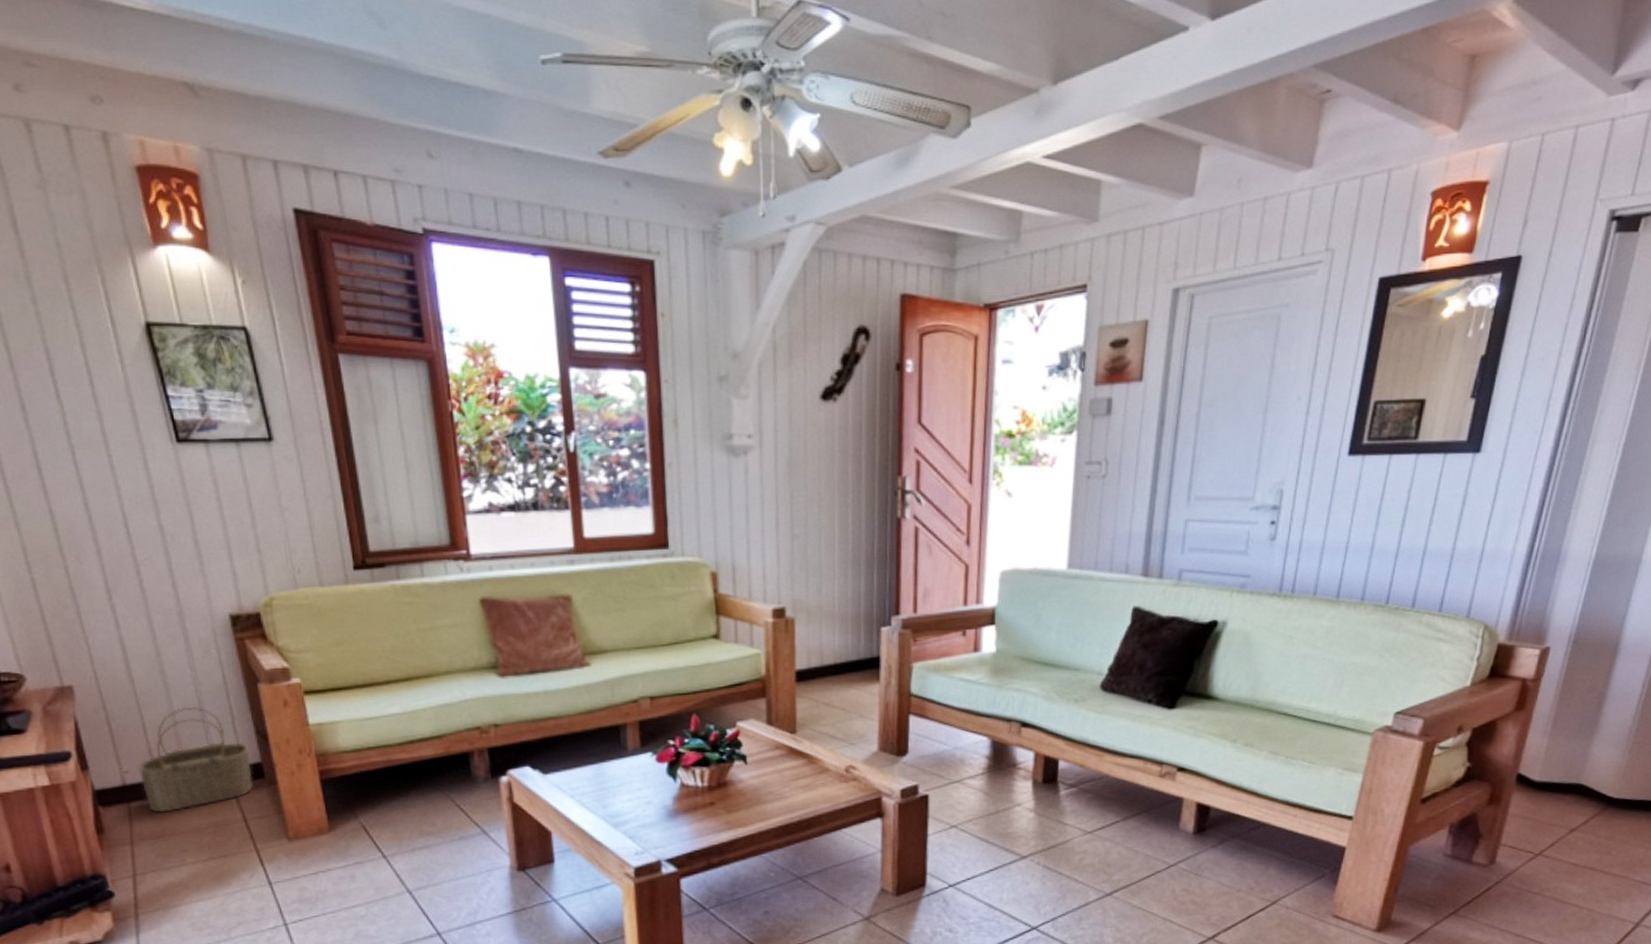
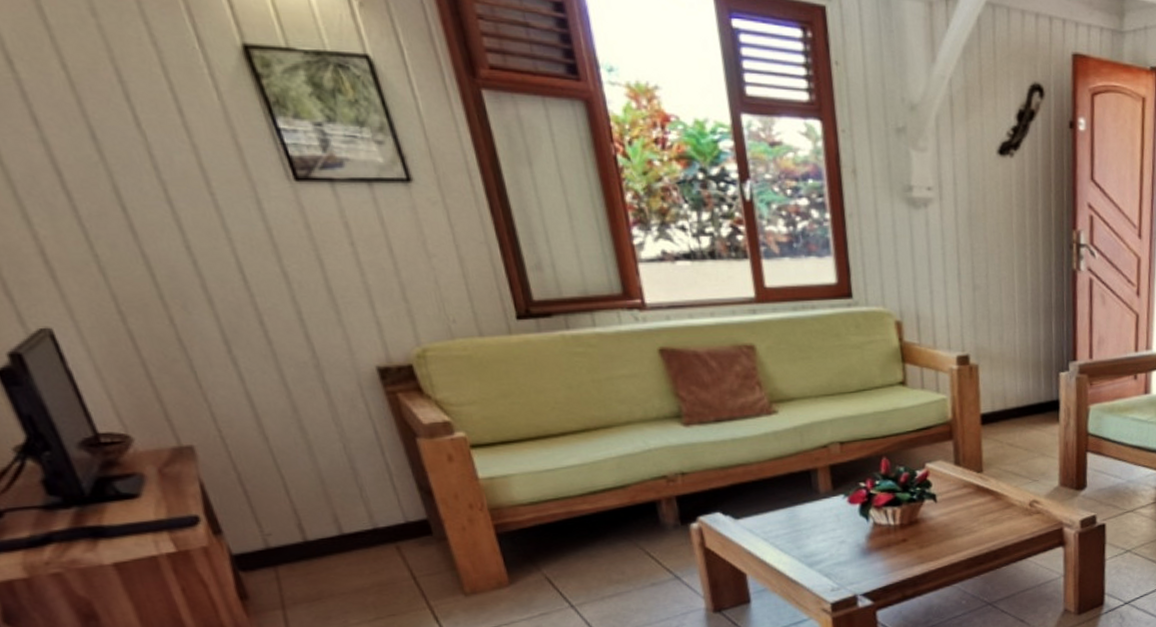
wicker basket: present [138,706,253,813] -> none [282,464,420,575]

